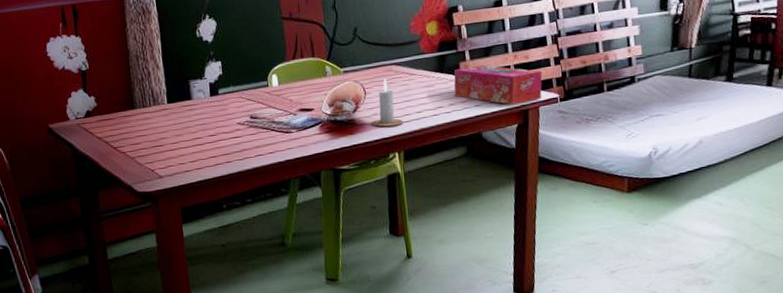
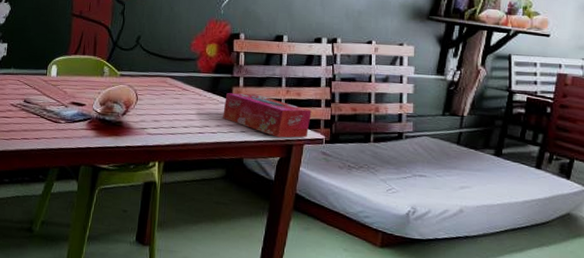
candle: present [370,79,404,127] -> none [137,89,169,136]

